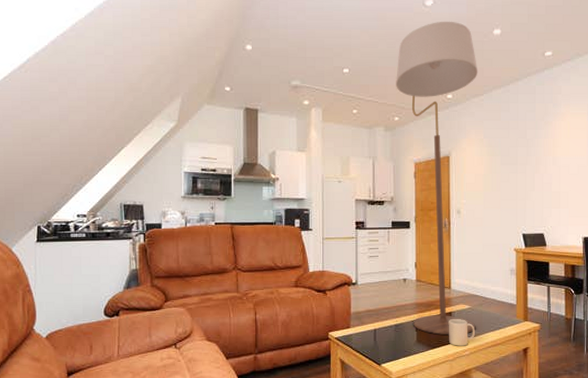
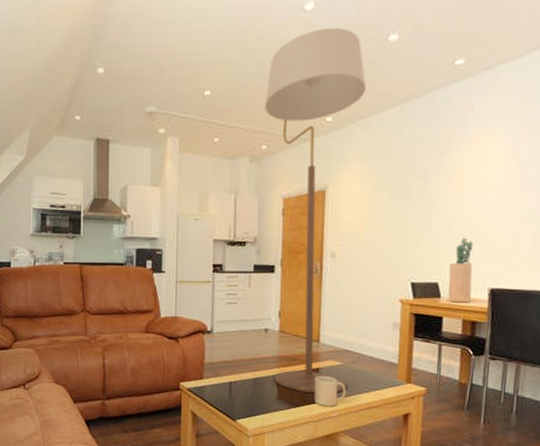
vase: none [551,193,570,250] -> present [448,235,474,303]

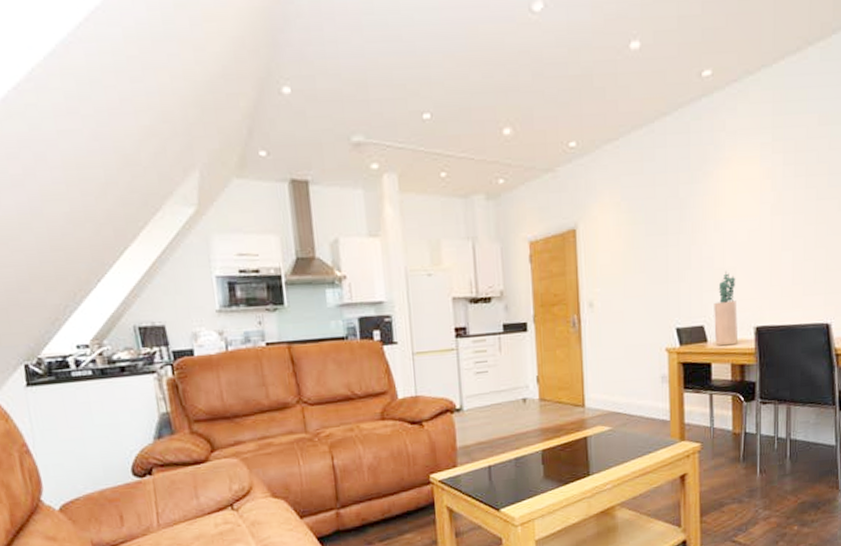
floor lamp: present [265,27,367,394] -> none [497,32,619,467]
mug: present [313,375,346,407] -> none [583,444,618,479]

